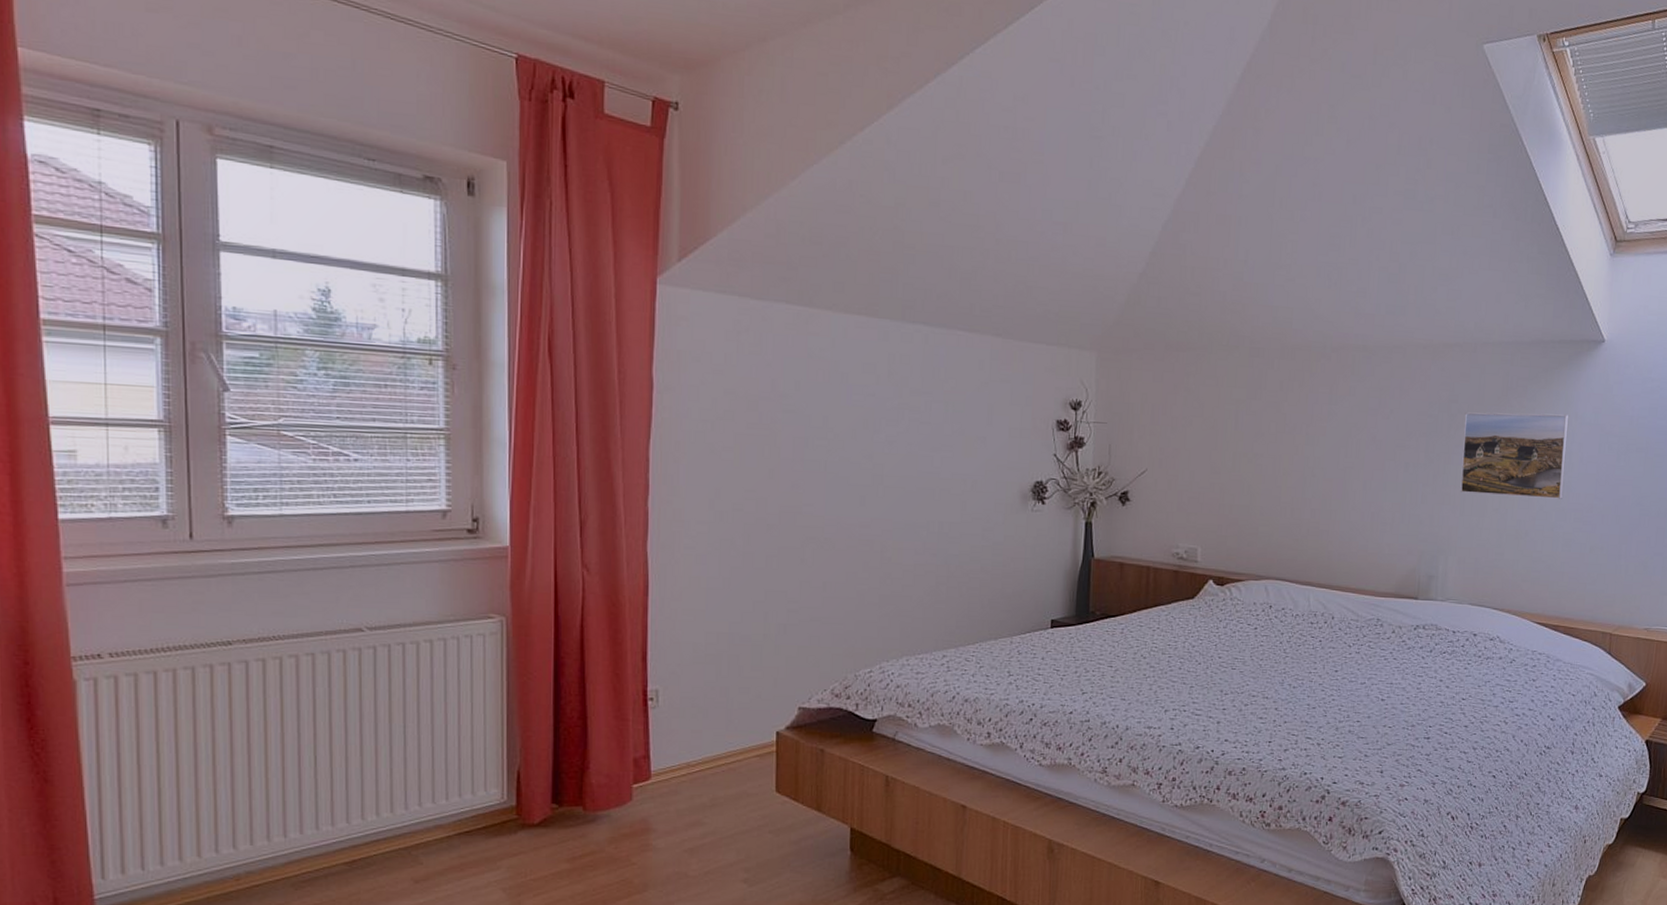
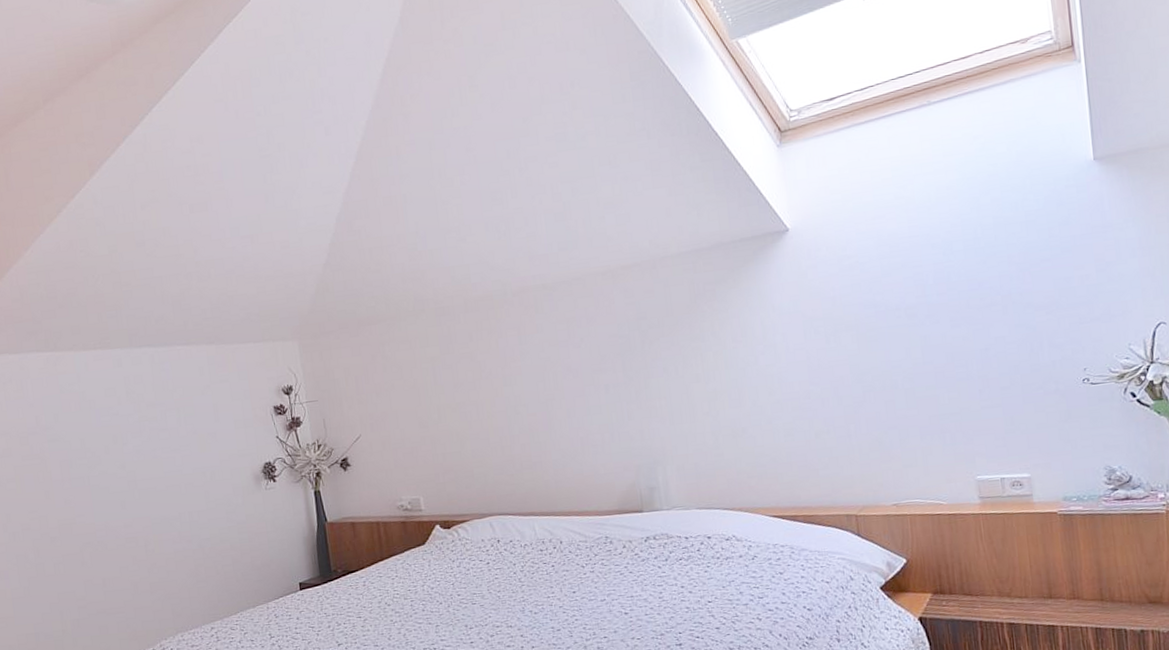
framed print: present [1460,412,1569,499] -> none [656,308,776,403]

